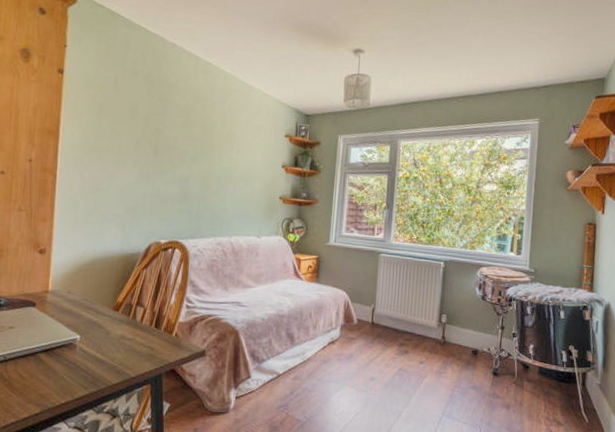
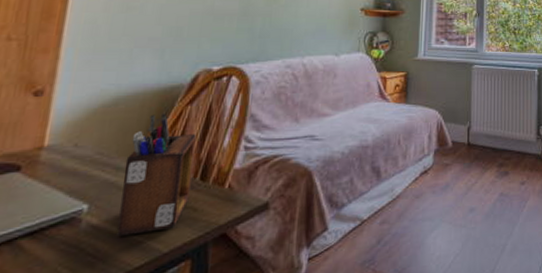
desk organizer: none [100,273,151,361] -> present [117,113,196,236]

